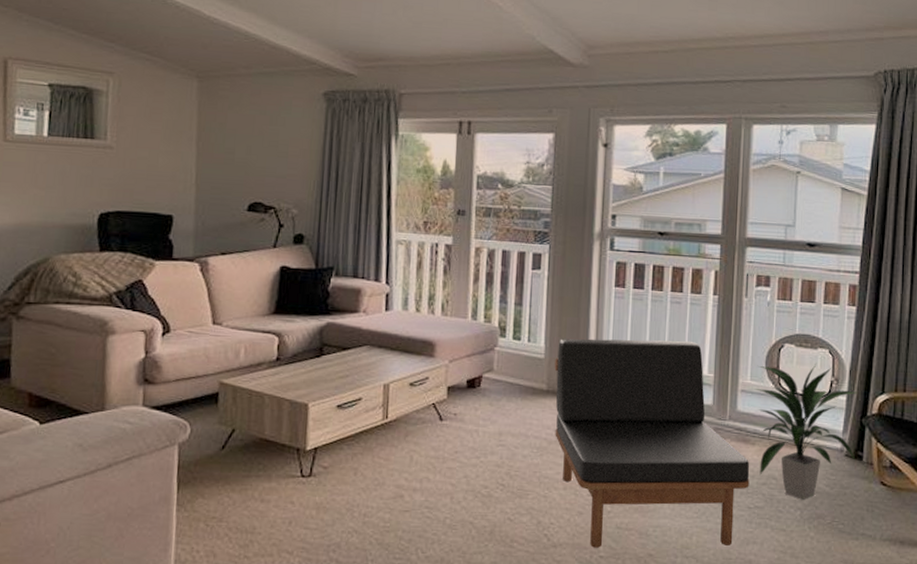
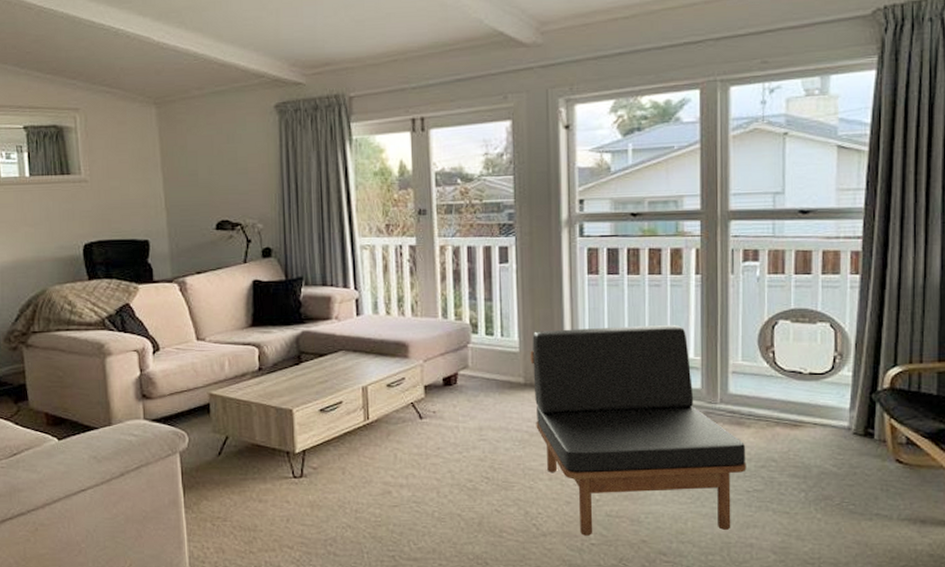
indoor plant: present [755,364,858,500] -> none [748,339,866,481]

